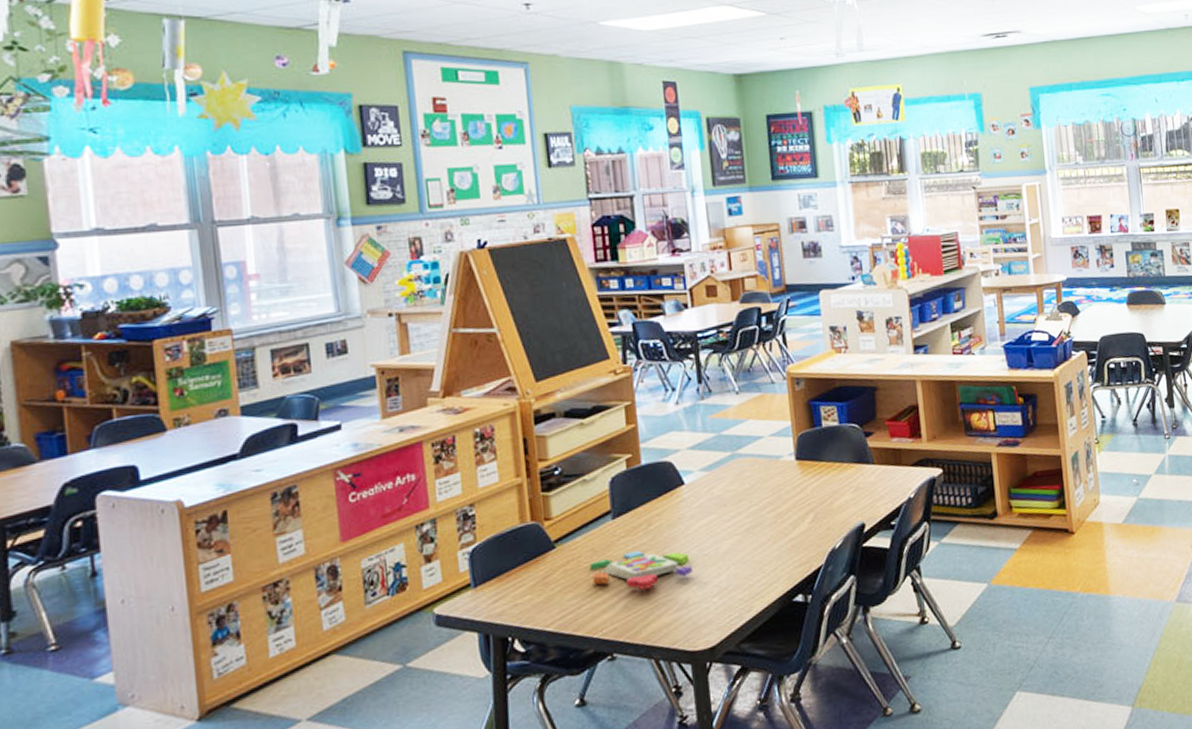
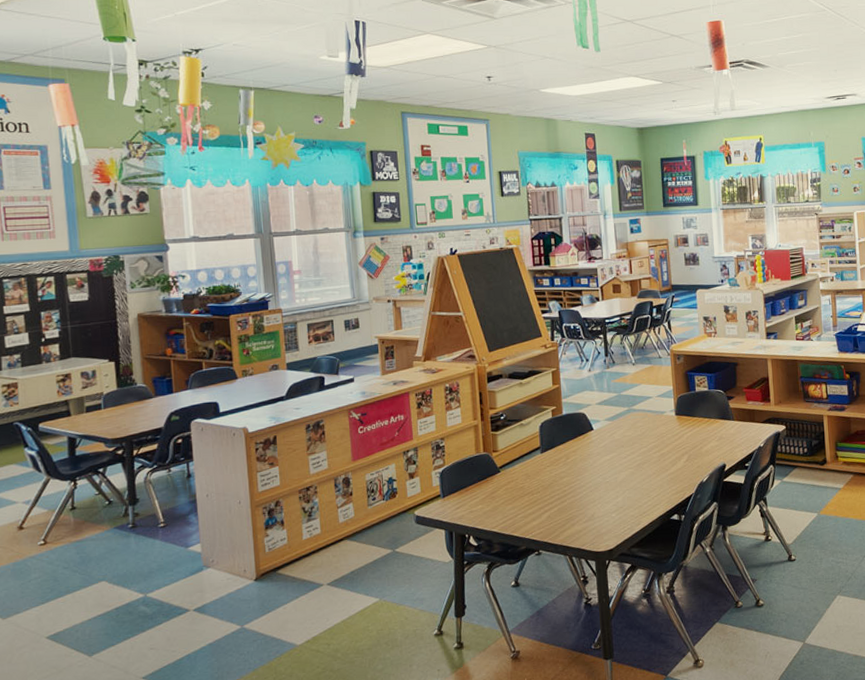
pattern blocks set: present [589,550,692,590] -> none [523,476,598,505]

